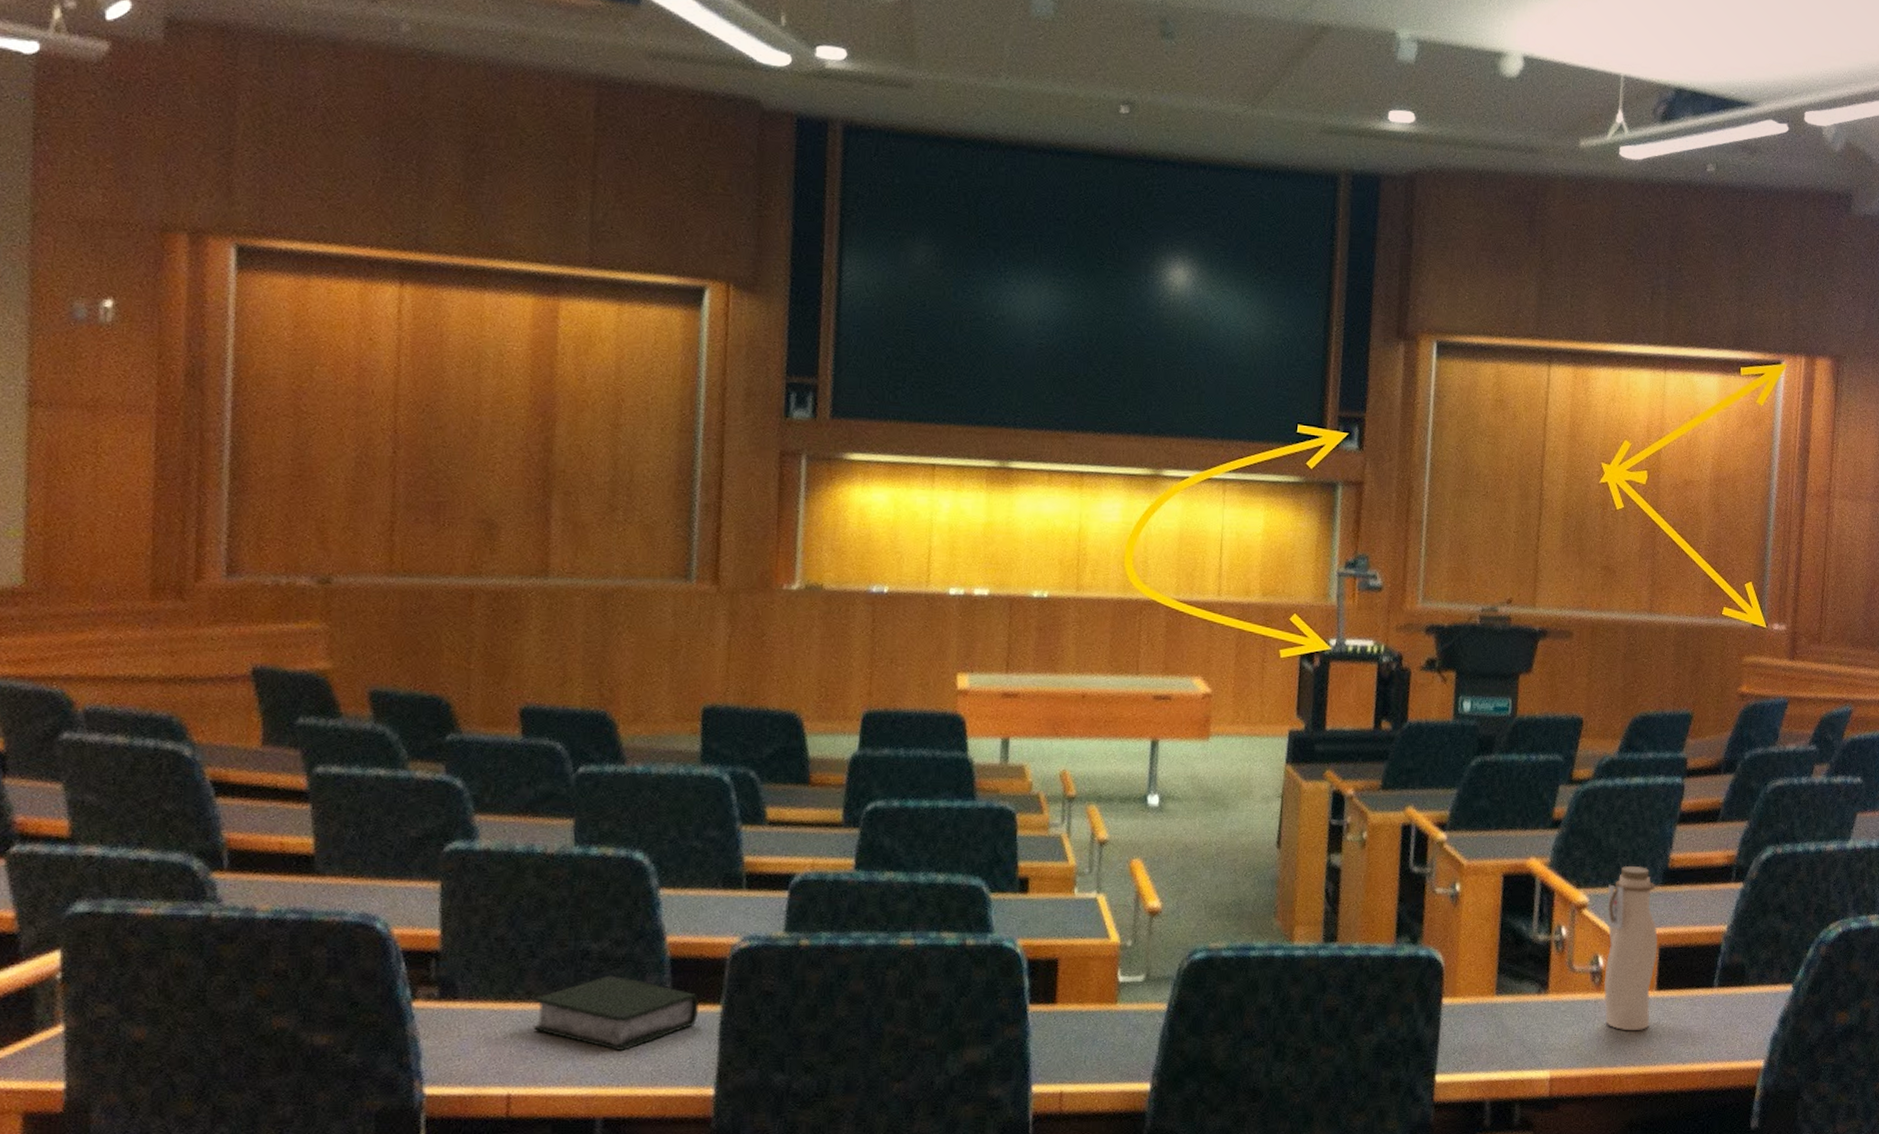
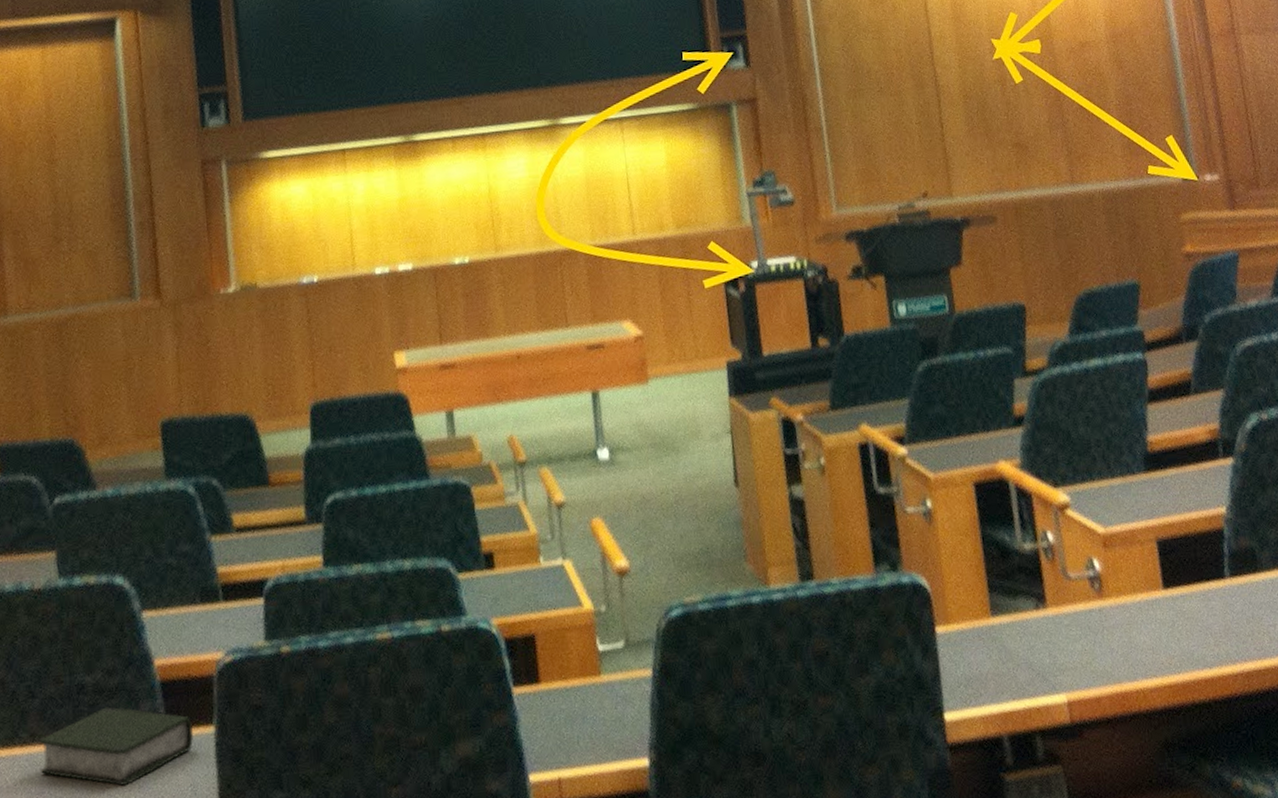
water bottle: present [1603,865,1659,1030] -> none [1087,454,1164,639]

